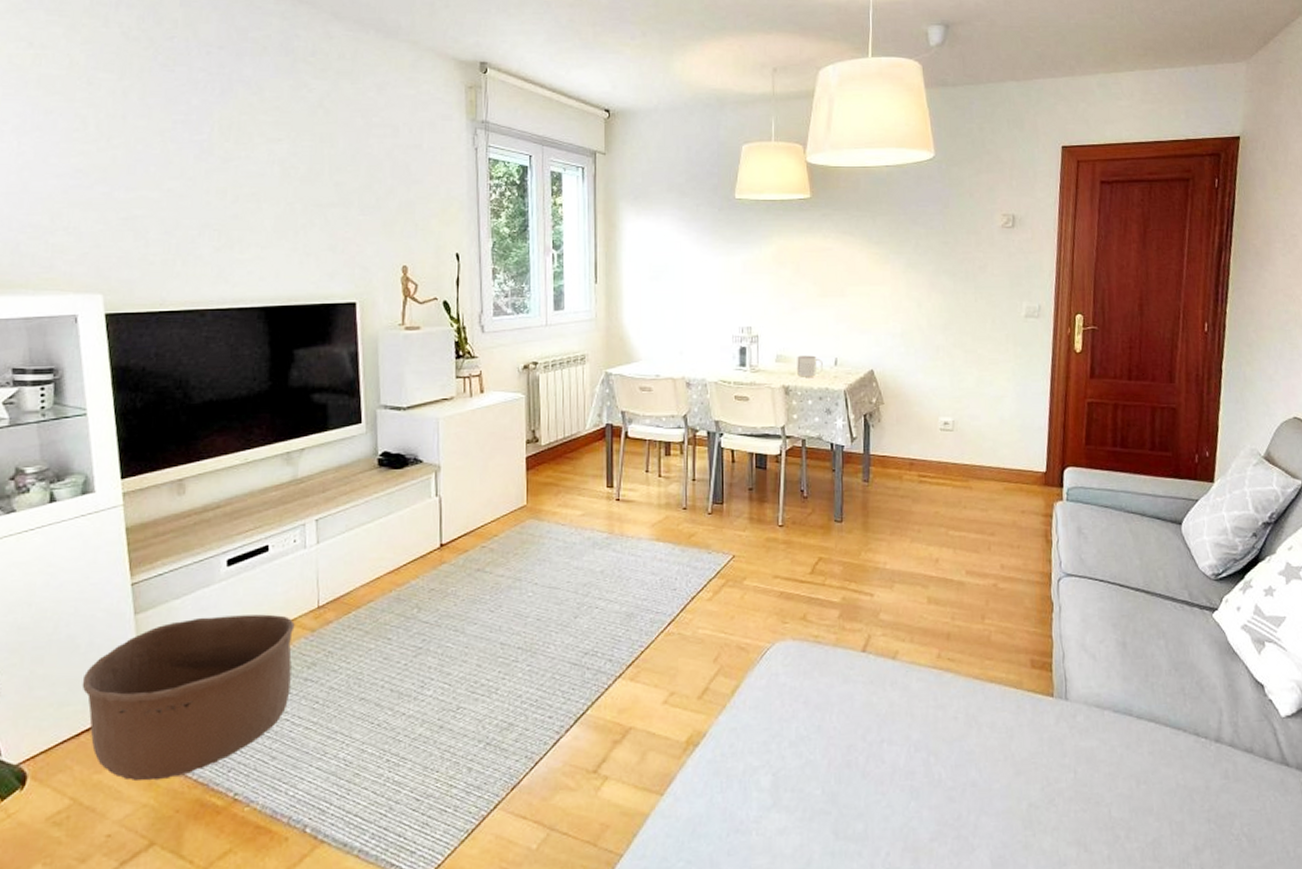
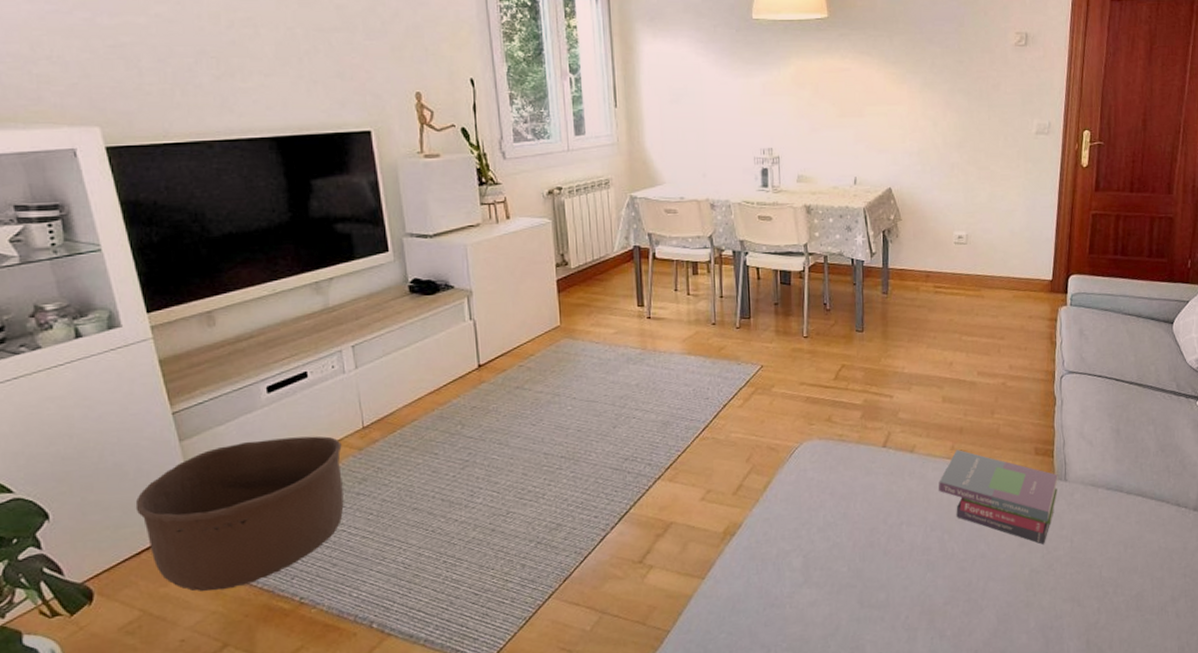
mug: present [797,355,823,377] -> none [817,175,843,197]
books: none [923,658,1058,774] -> present [938,449,1058,544]

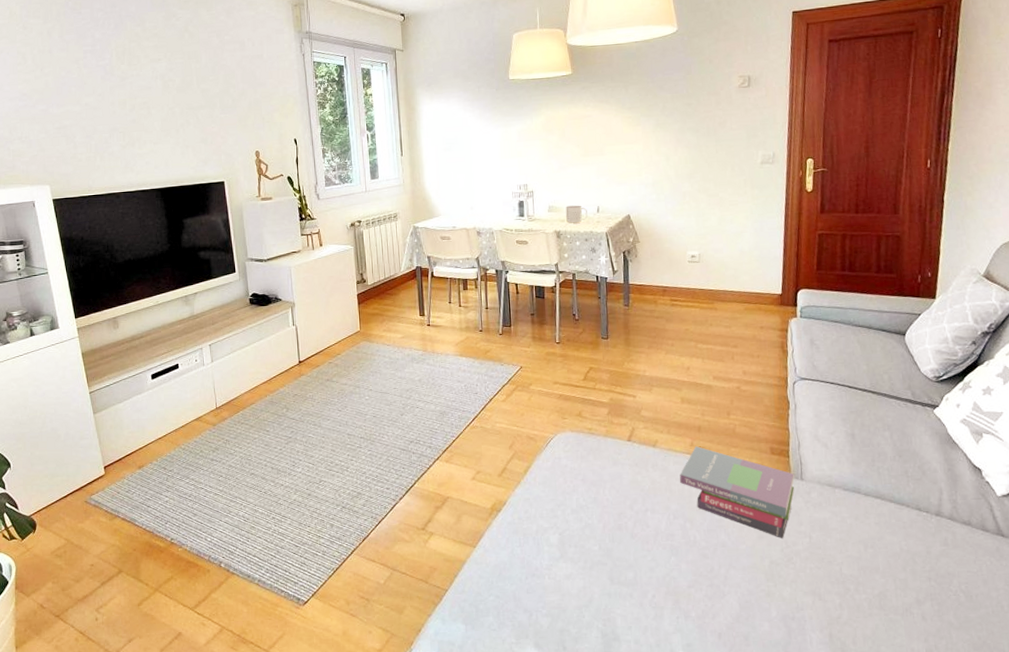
basket: present [135,436,344,591] -> none [64,413,202,529]
mug: none [817,175,843,197] -> present [566,205,588,224]

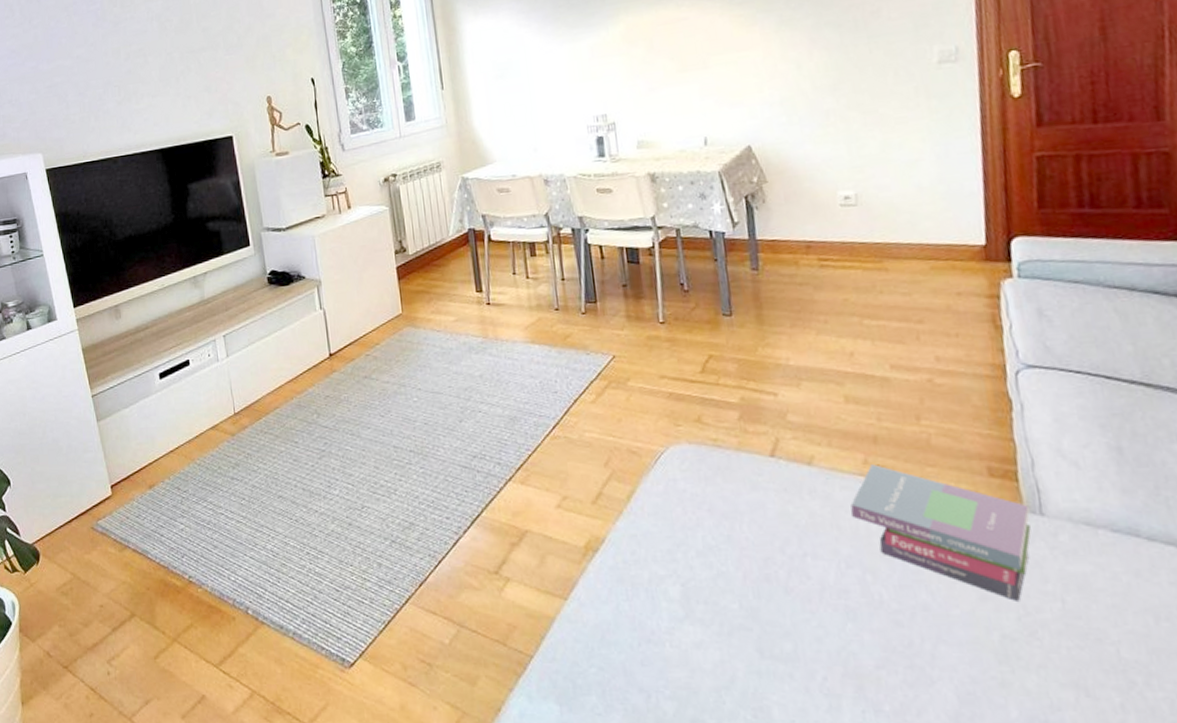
mug: present [566,205,588,224] -> none [660,137,692,163]

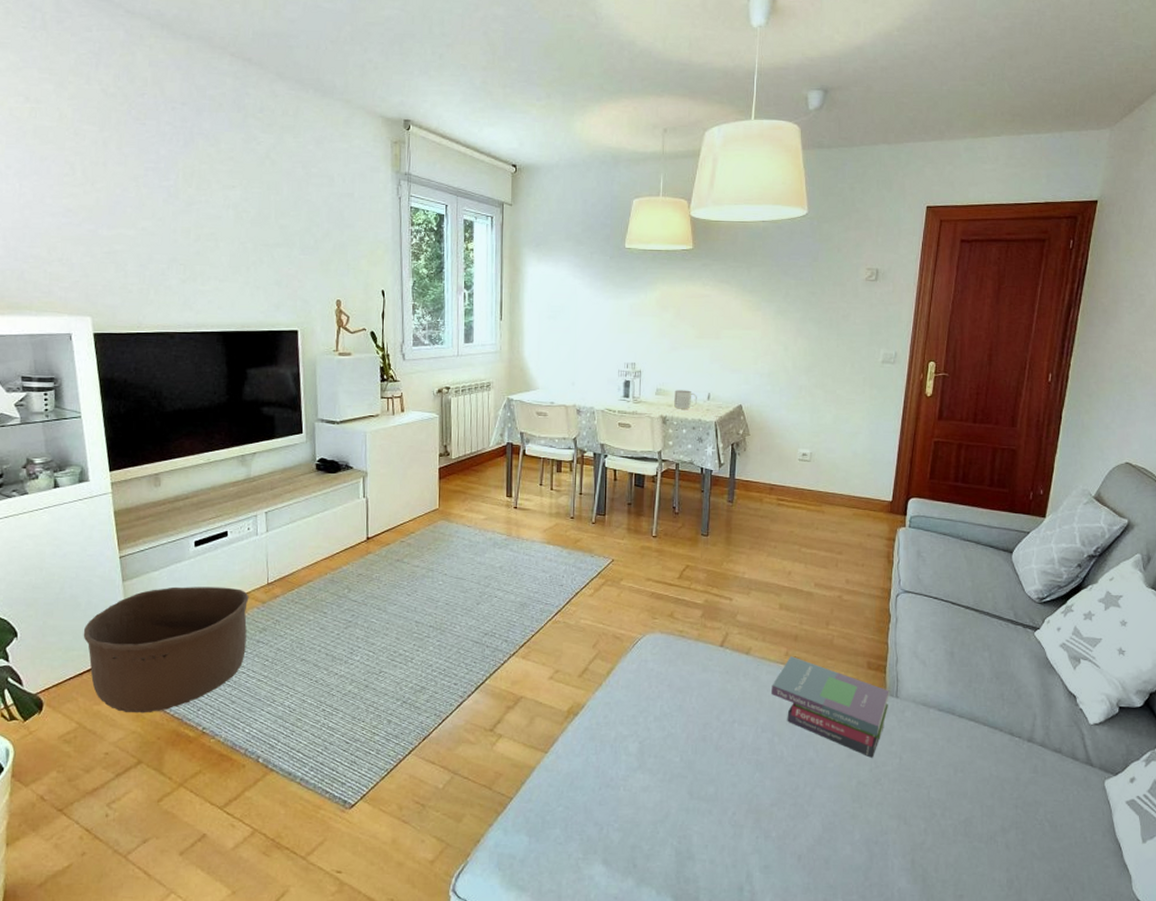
basket: none [67,420,222,562] -> present [83,587,249,713]
mug: none [660,137,692,163] -> present [674,390,697,409]

